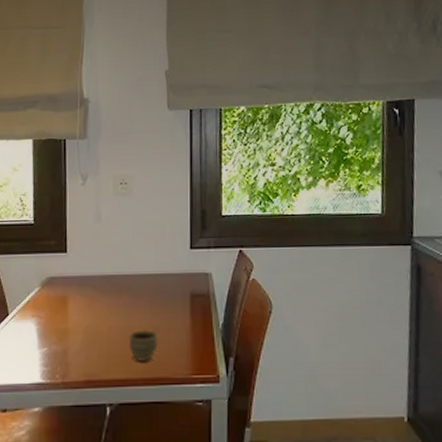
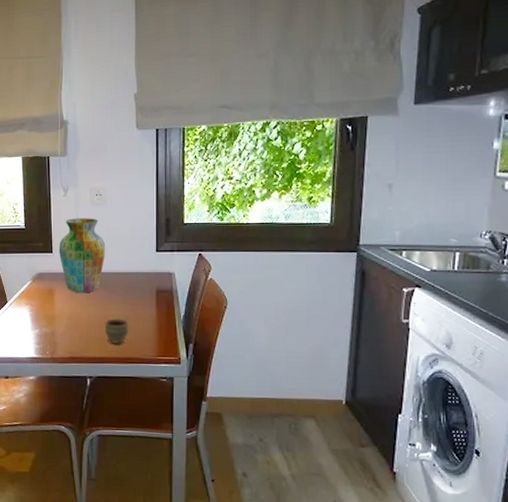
vase: none [74,210,131,301] -> present [59,218,106,293]

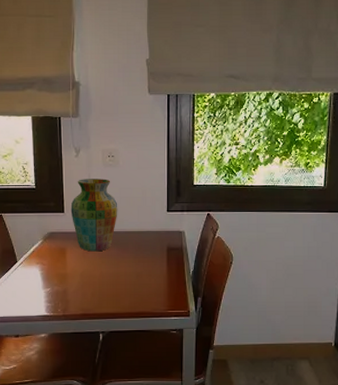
cup: present [104,317,129,345] -> none [117,274,141,301]

